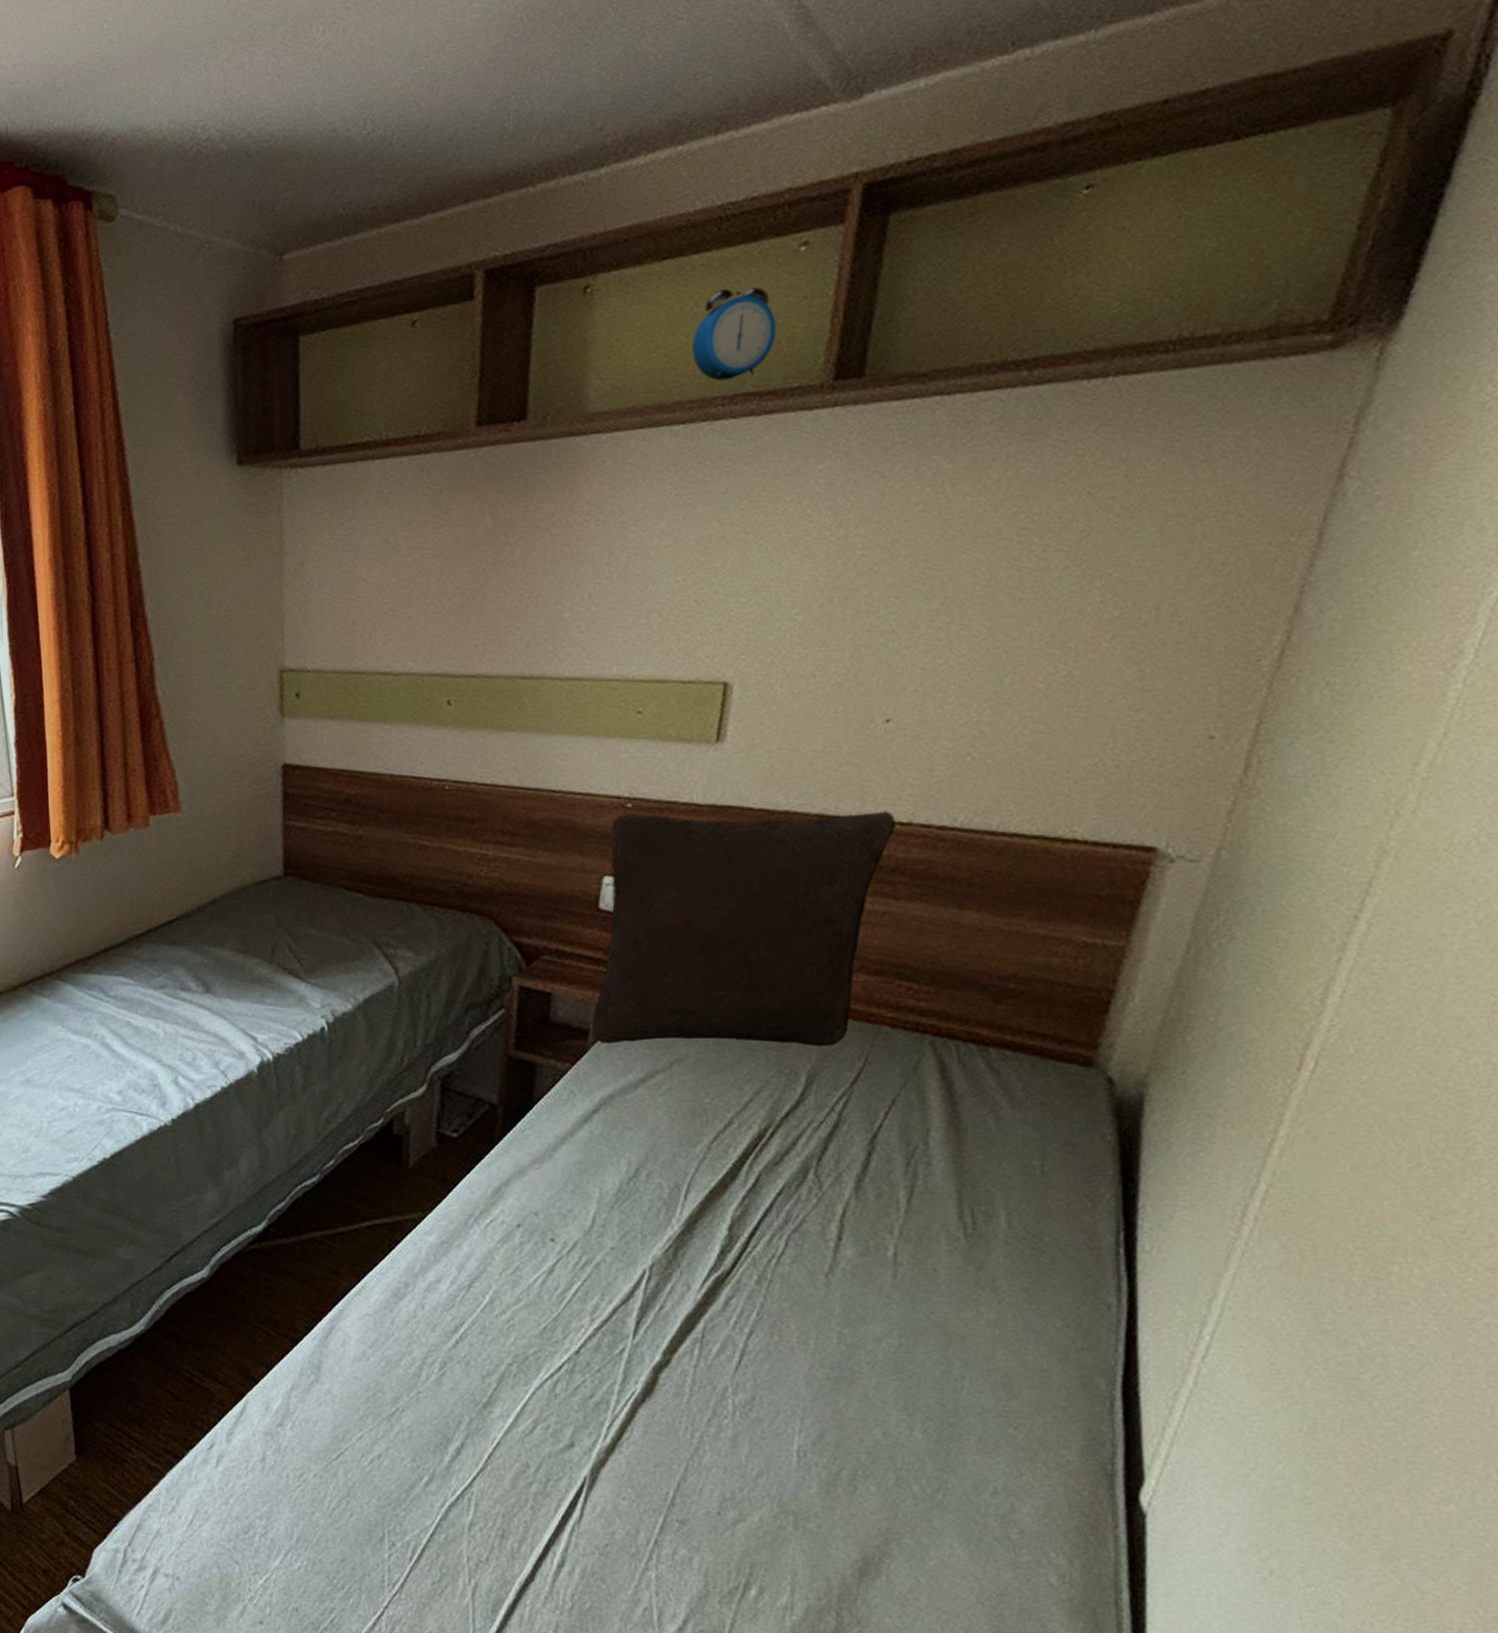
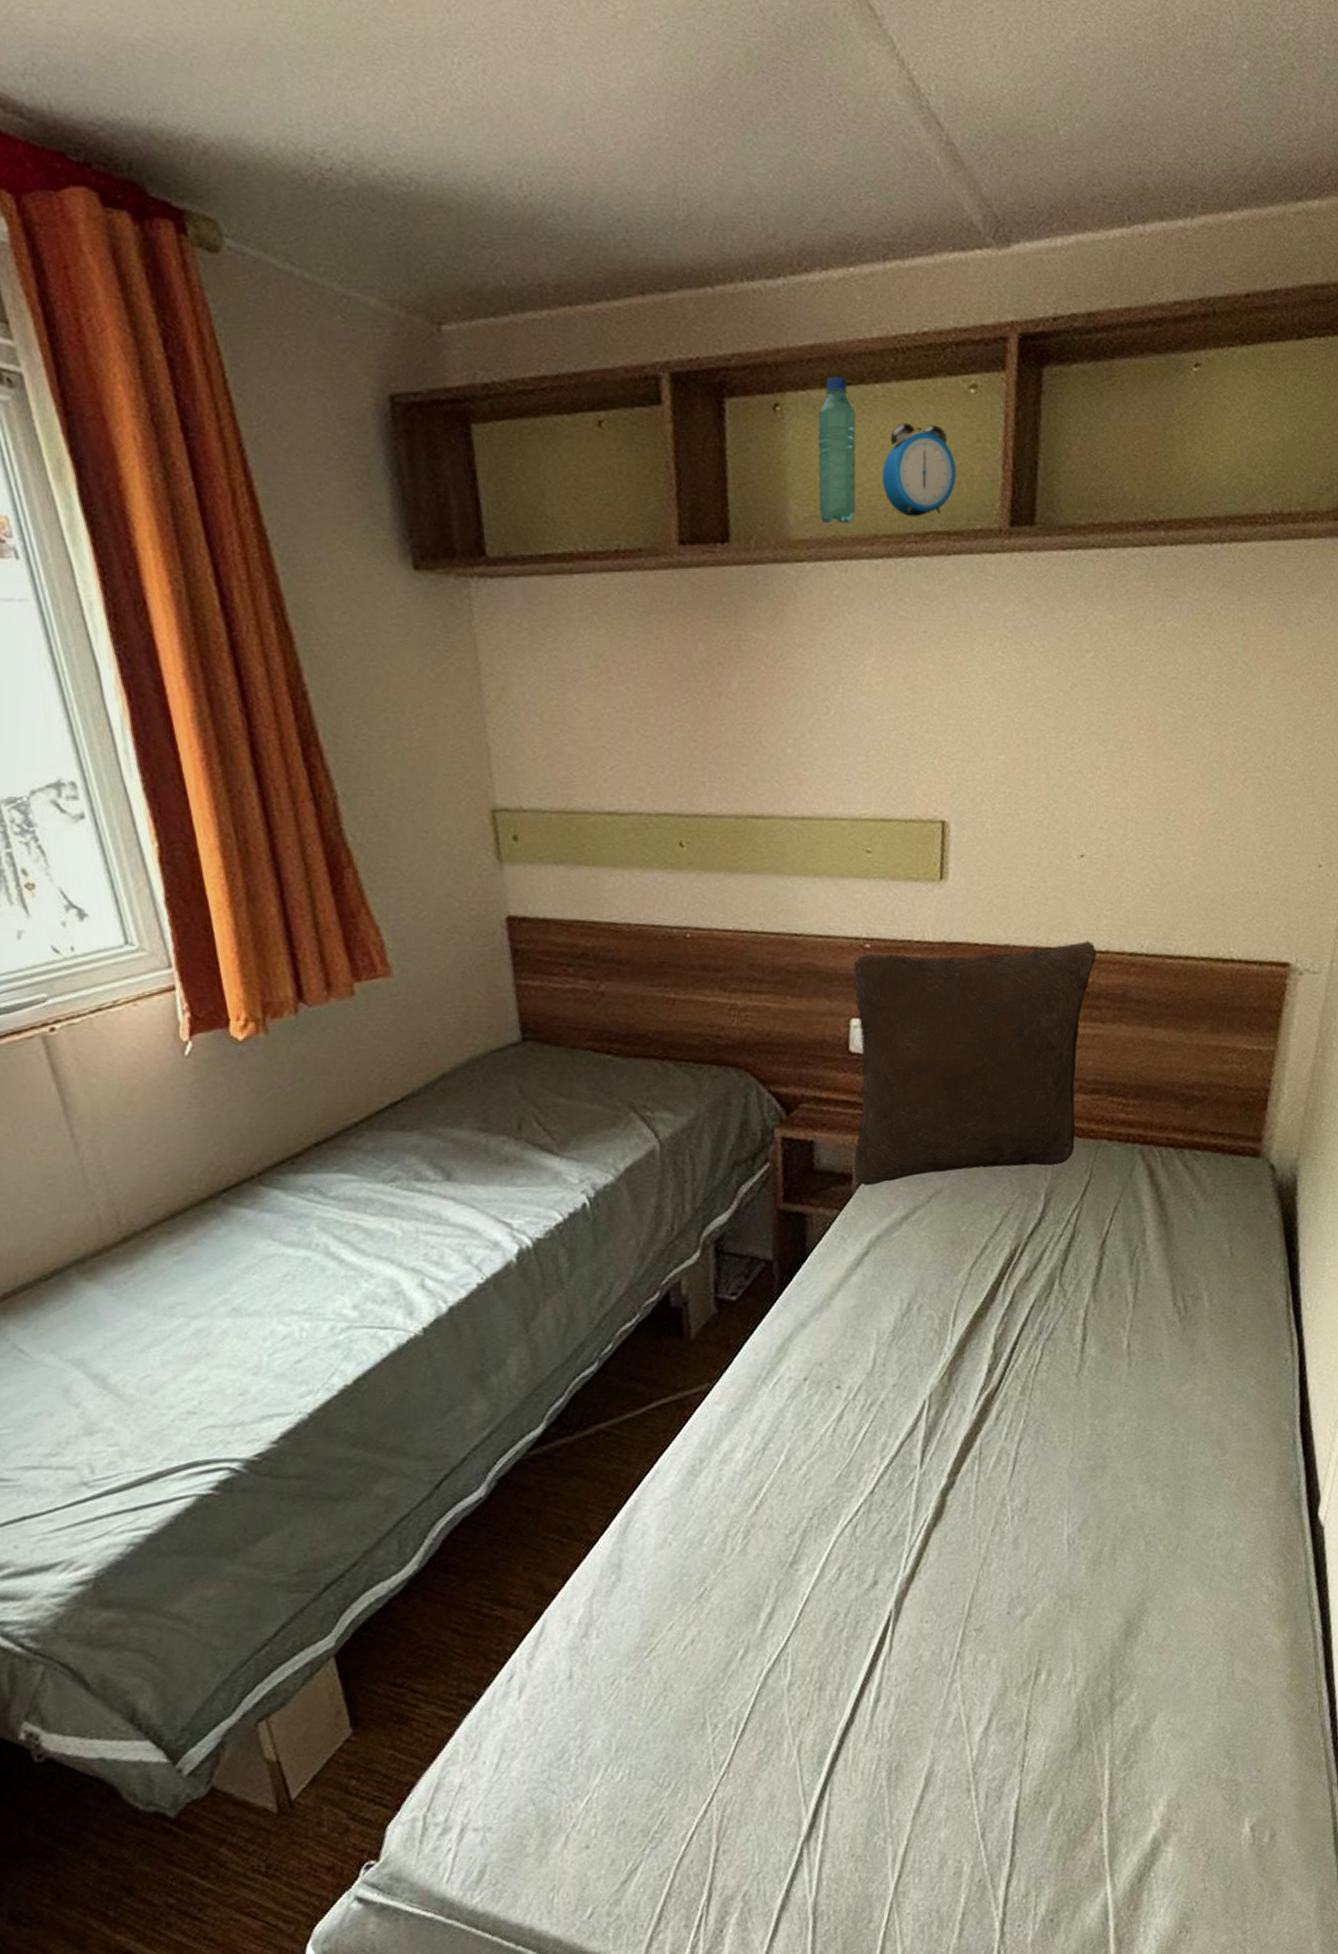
water bottle: none [622,251,670,394] -> present [817,376,857,524]

